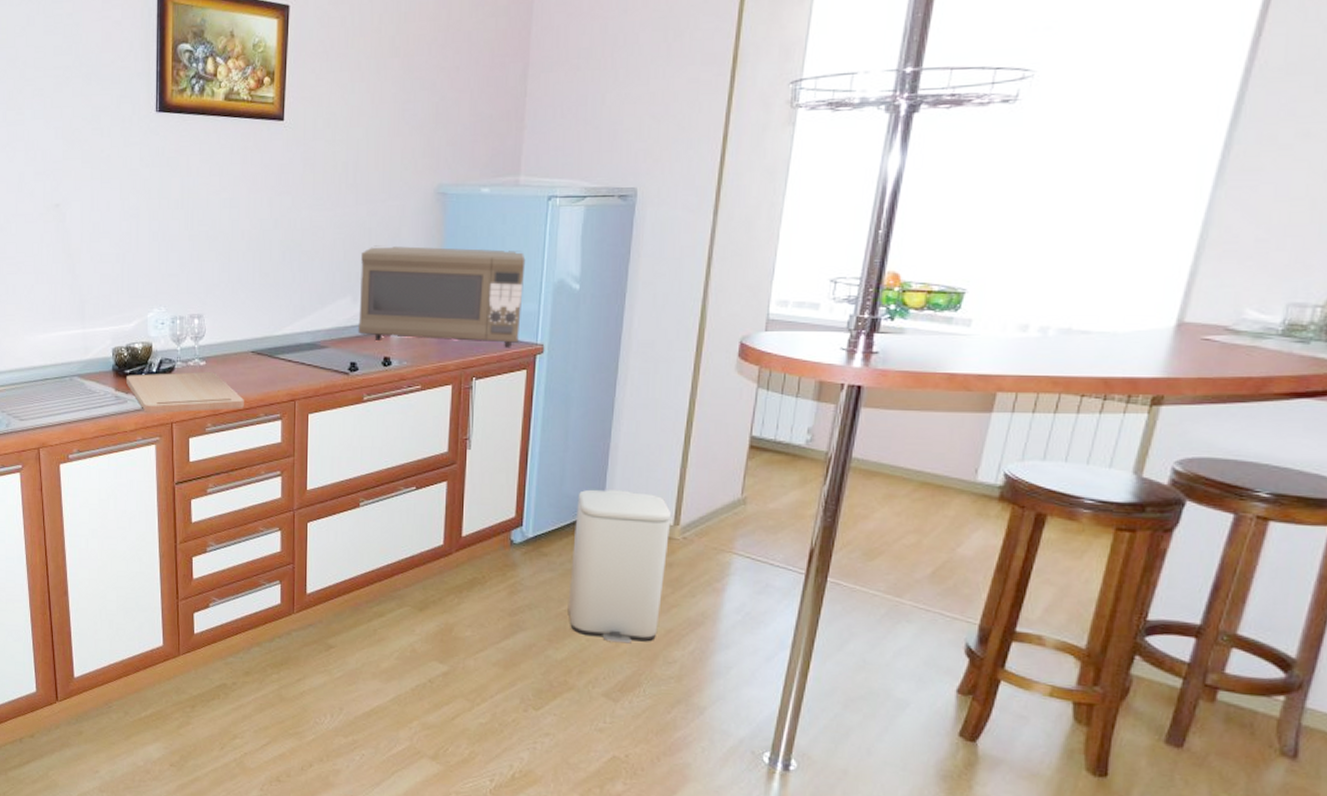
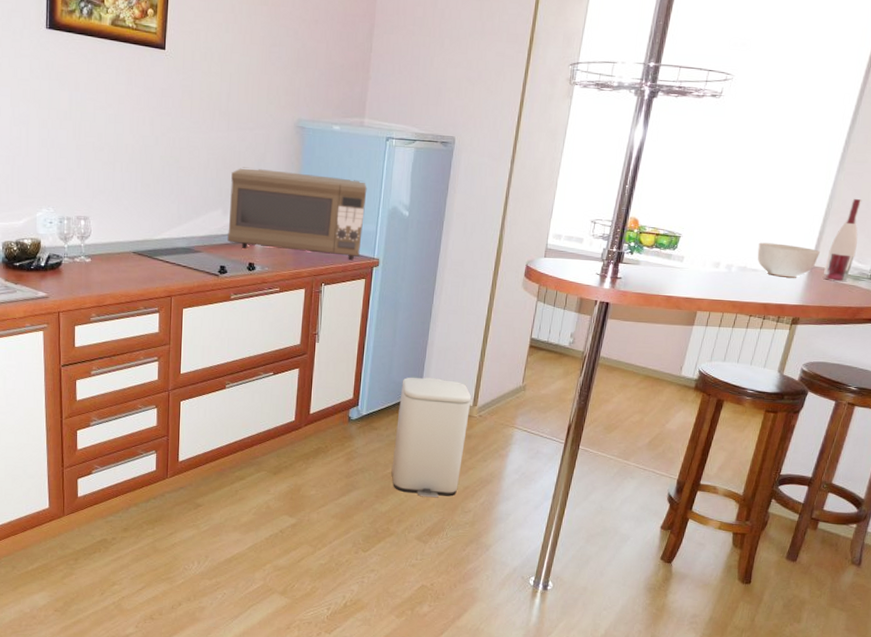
cutting board: present [126,372,244,414] -> none [16,267,126,304]
bowl: none [1088,293,1194,340] -> present [757,242,821,278]
wine bottle: none [1199,222,1260,342] -> present [822,198,862,282]

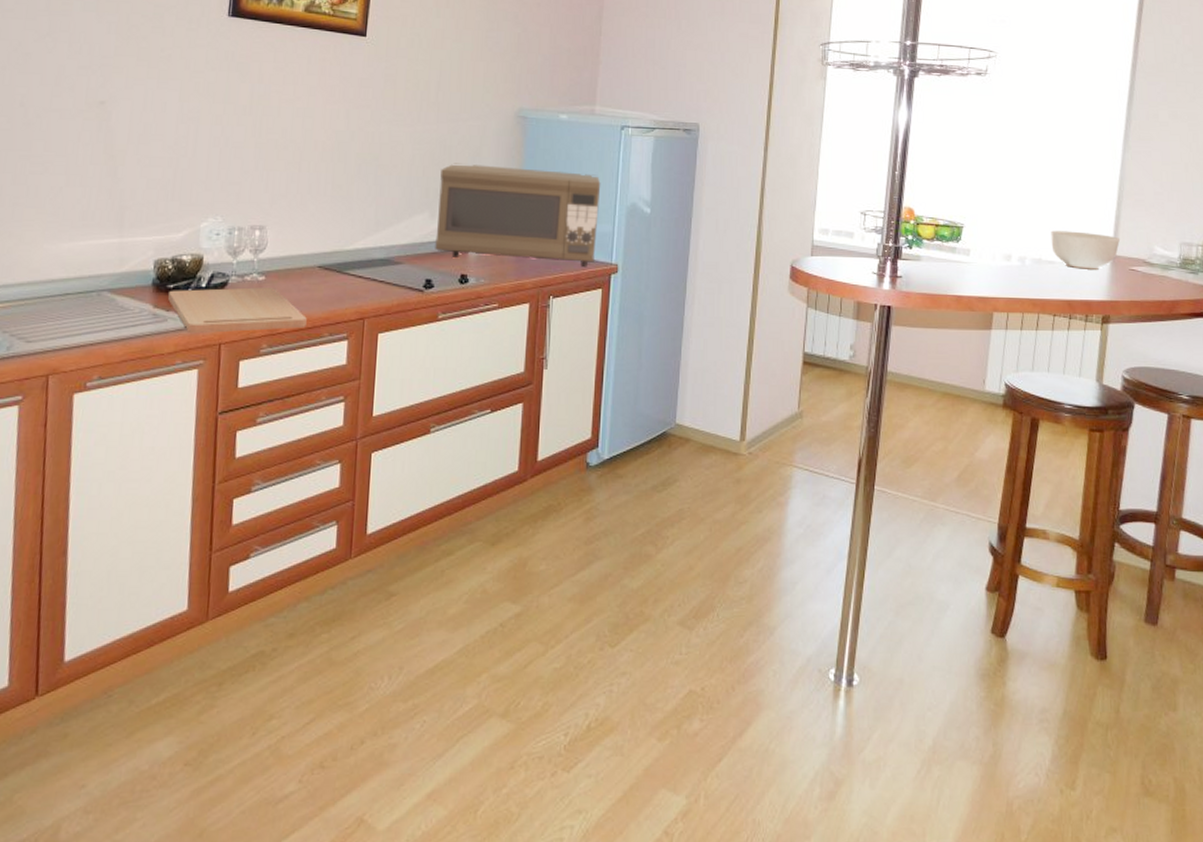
cutting board: none [16,267,126,304] -> present [168,287,307,334]
pedal bin: present [391,377,472,498] -> none [643,407,738,566]
wine bottle: present [822,198,862,282] -> none [1127,178,1159,272]

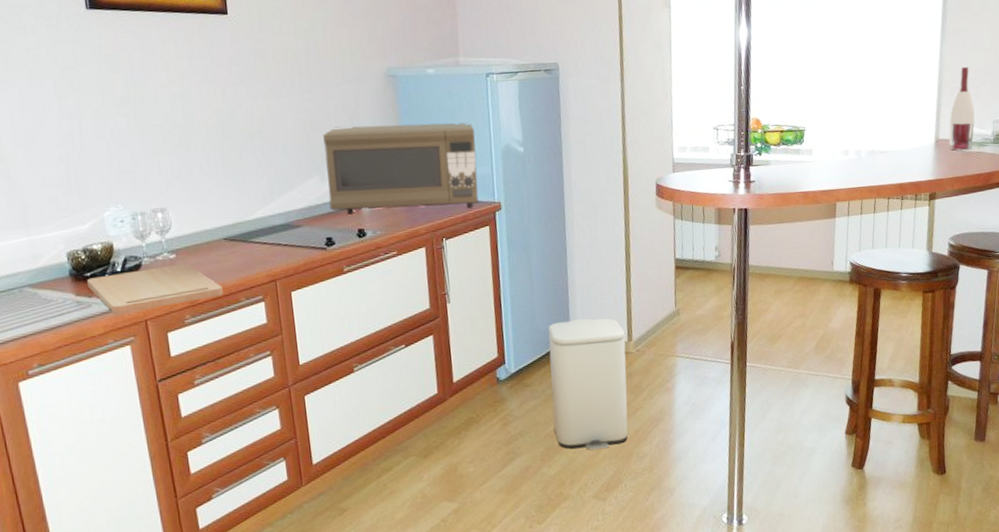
pedal bin: none [643,407,738,566] -> present [548,318,629,451]
bowl: present [1051,230,1121,270] -> none [881,121,942,155]
wine bottle: none [1127,178,1159,272] -> present [948,66,975,150]

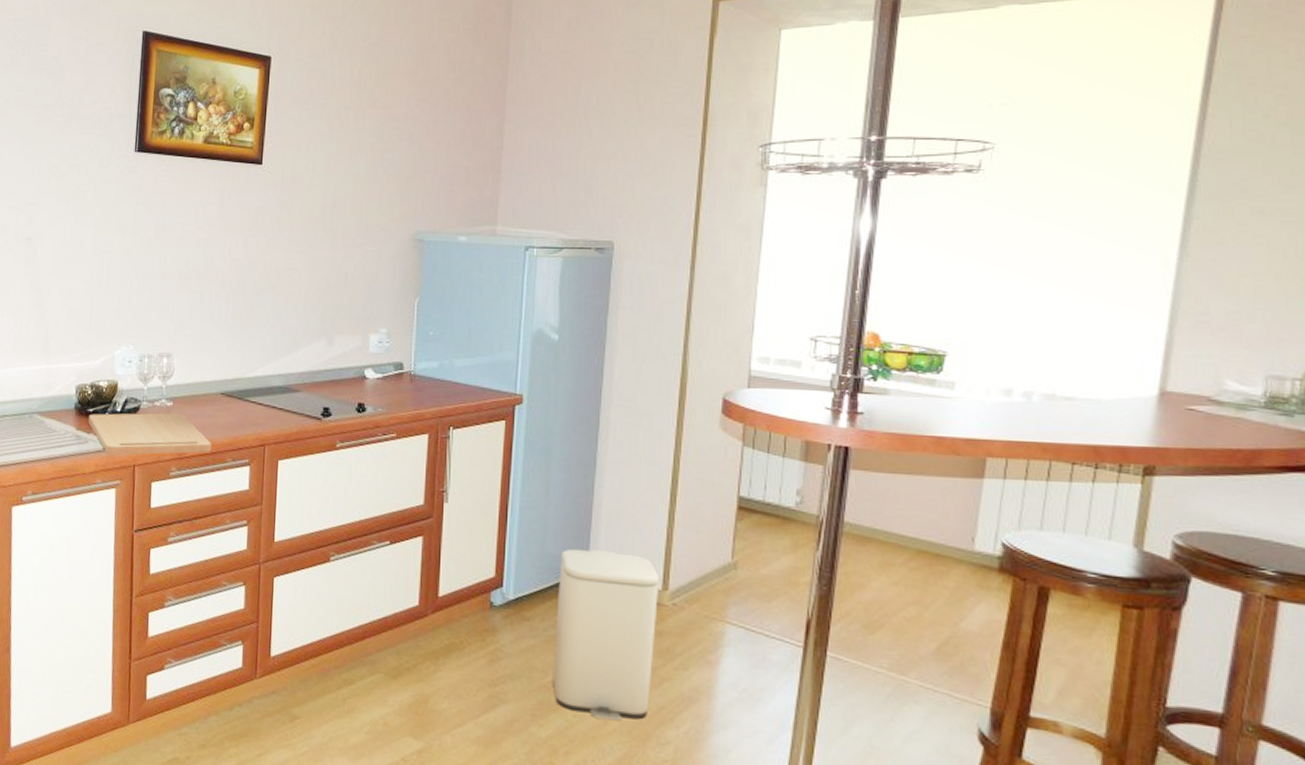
microwave: present [323,122,479,216] -> none [332,289,504,398]
wine bottle: present [948,66,975,150] -> none [1182,294,1233,413]

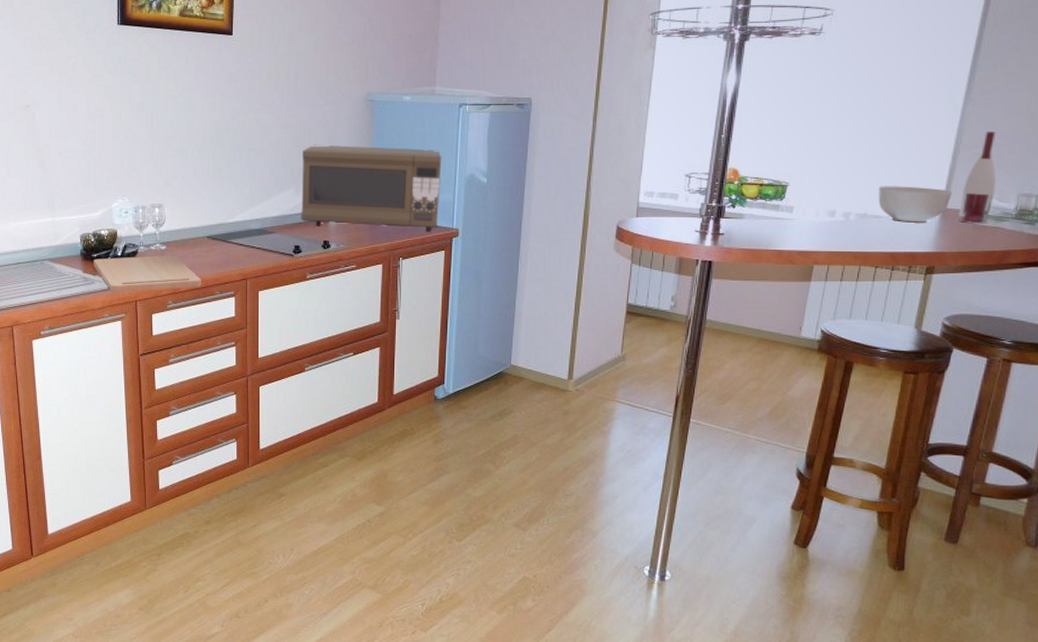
microwave: none [332,289,504,398] -> present [301,144,442,233]
pedal bin: present [552,548,660,721] -> none [483,351,566,481]
bowl: none [1069,359,1173,409] -> present [878,186,953,223]
wine bottle: none [1182,294,1233,413] -> present [958,131,997,224]

